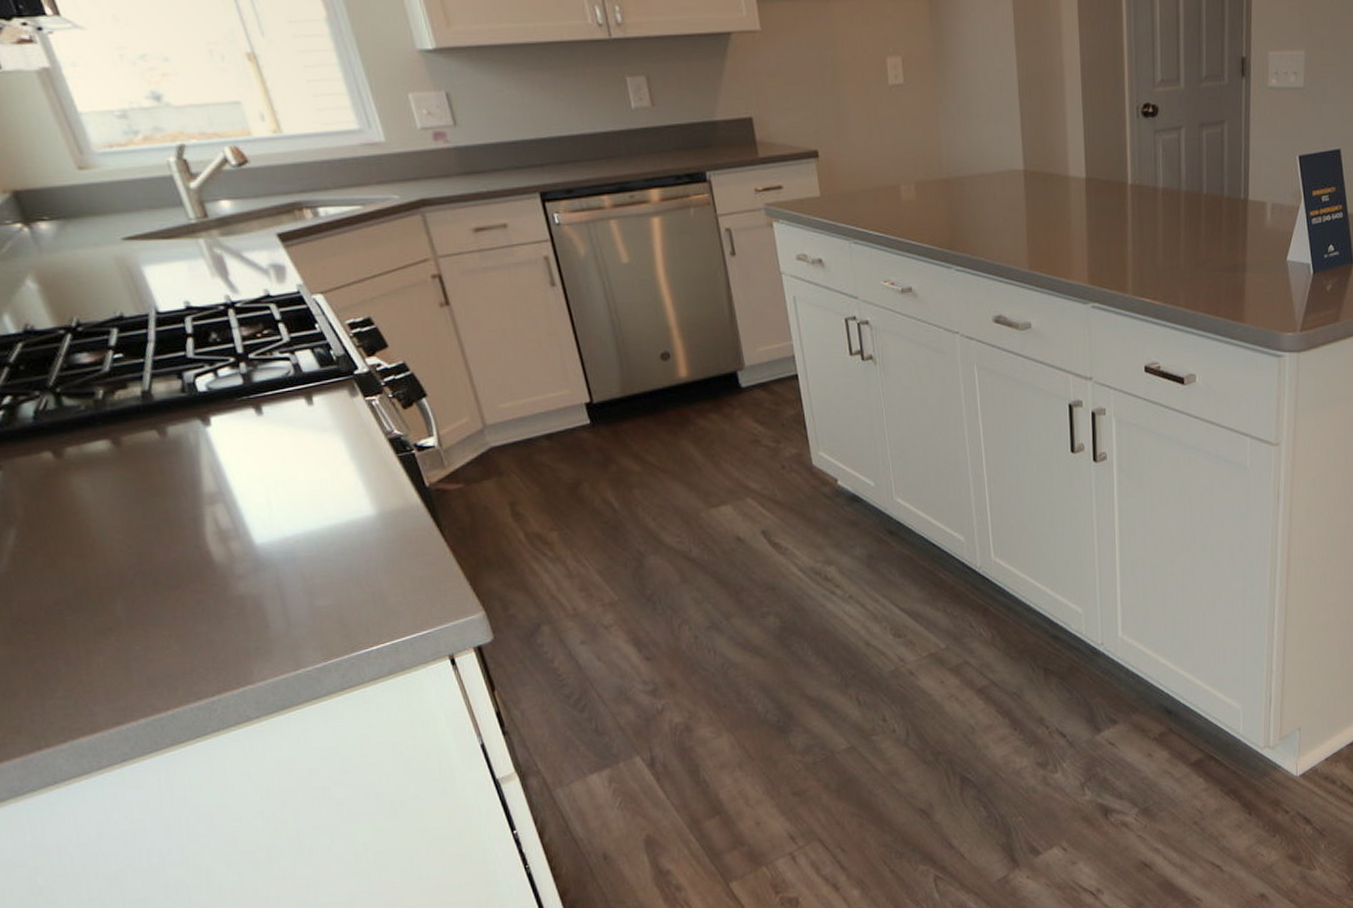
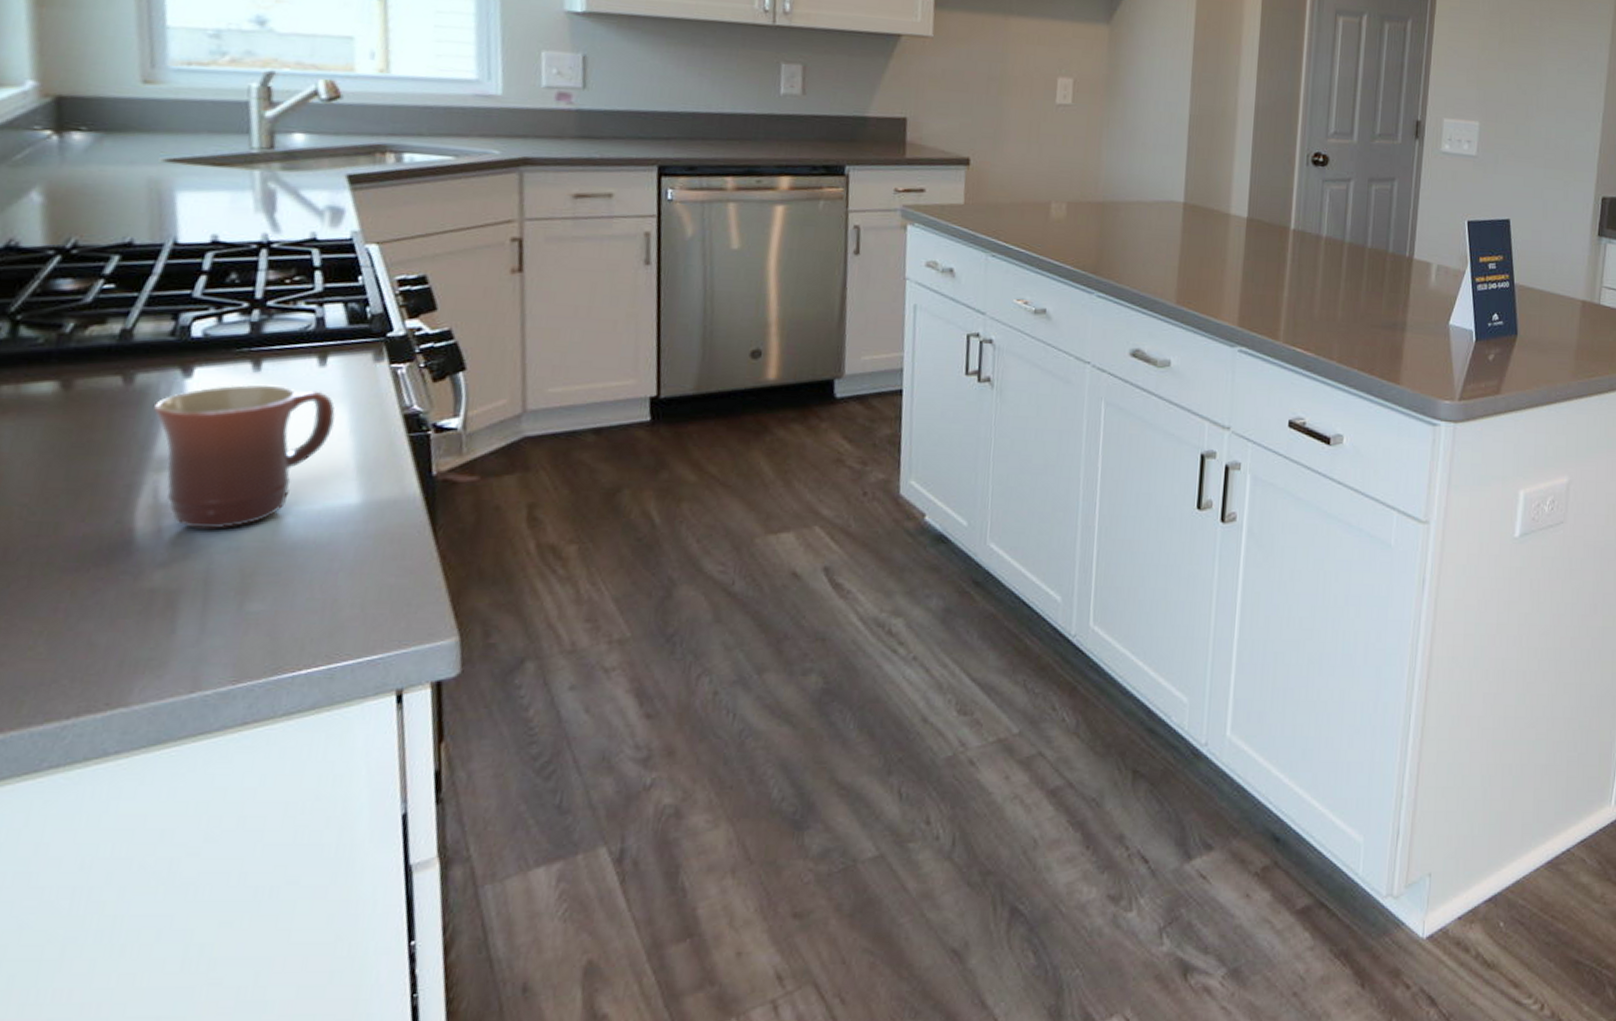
mug: none [189,425,337,547] -> present [153,384,335,529]

